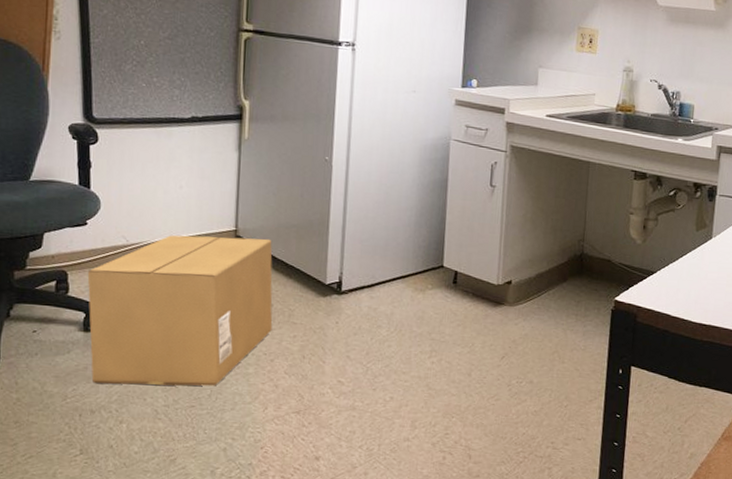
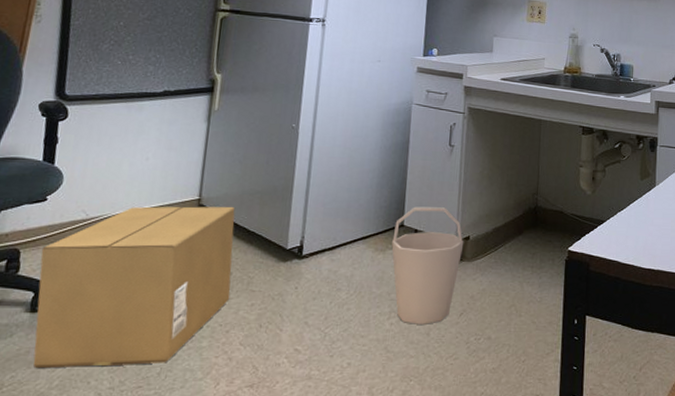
bucket: none [431,248,506,365] -> present [391,206,464,324]

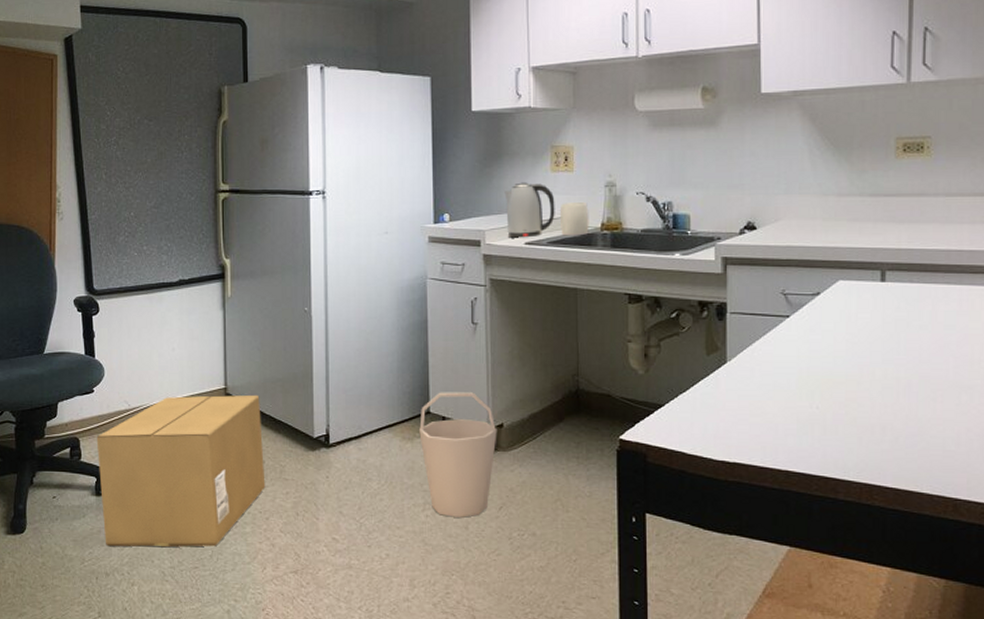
kettle: none [486,28,529,75] -> present [505,182,555,238]
mug: none [531,47,555,76] -> present [559,201,589,236]

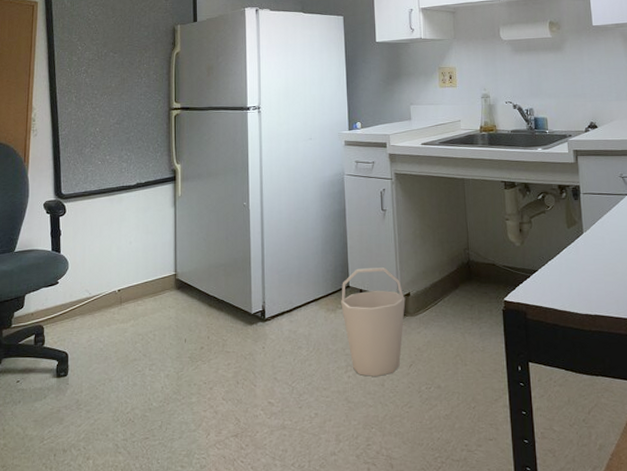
box: present [96,394,266,548] -> none [59,279,210,425]
kettle: present [505,182,555,238] -> none [404,96,444,140]
mug: present [559,201,589,236] -> none [447,110,471,137]

